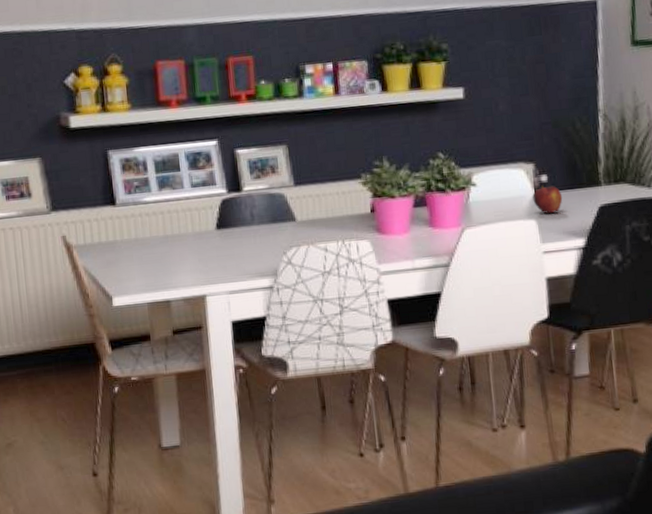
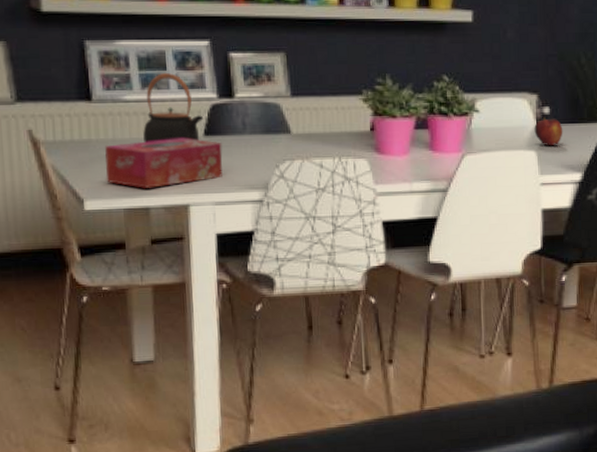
tissue box: none [129,232,235,283] -> present [105,138,223,188]
teapot: none [162,173,216,240] -> present [143,73,204,142]

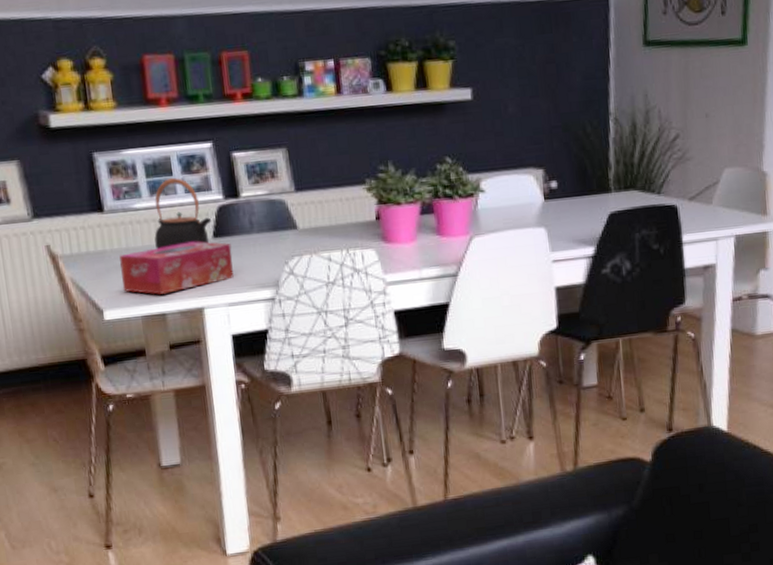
fruit: present [534,117,563,146] -> none [542,192,573,222]

